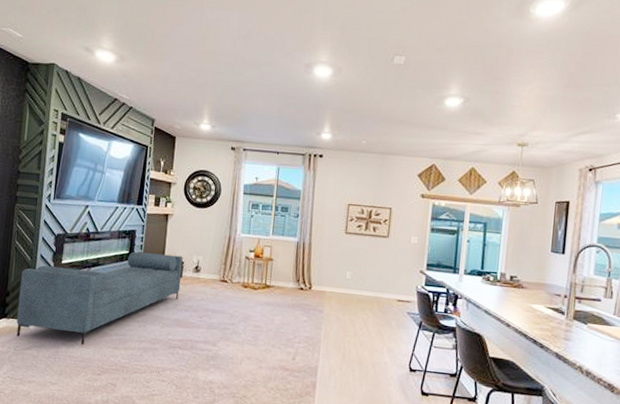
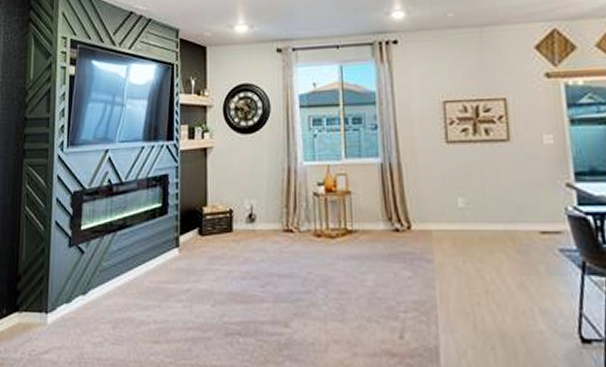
sofa: present [16,251,183,345] -> none [30,202,232,341]

